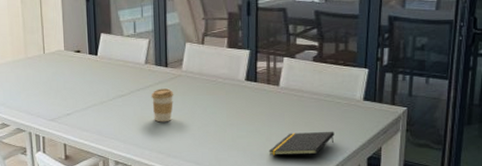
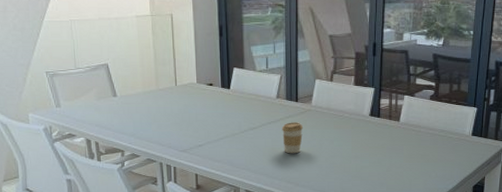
notepad: present [268,131,335,156] -> none [388,162,446,184]

